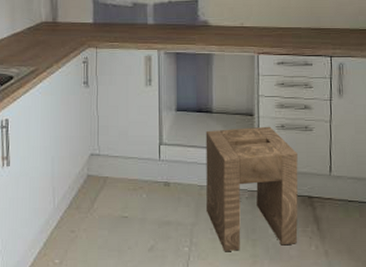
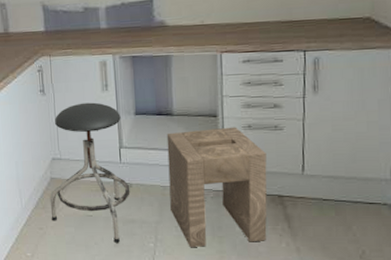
stool: none [84,97,168,247] -> present [50,102,130,243]

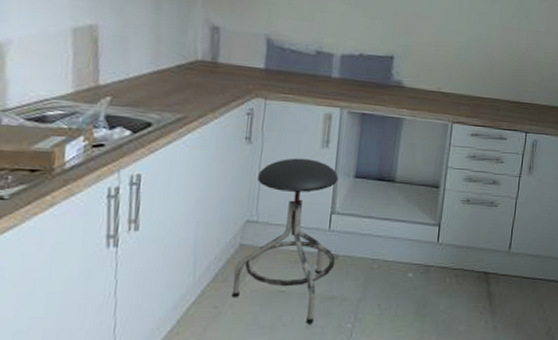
stool: present [166,127,267,247] -> none [376,199,480,327]

